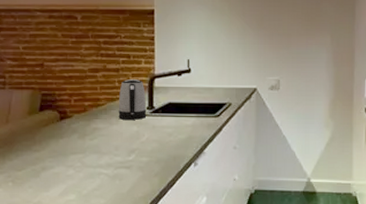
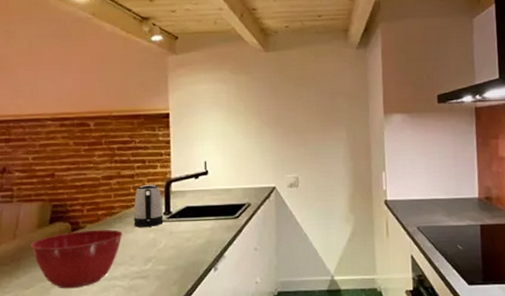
mixing bowl: none [22,120,108,173] -> present [30,229,123,289]

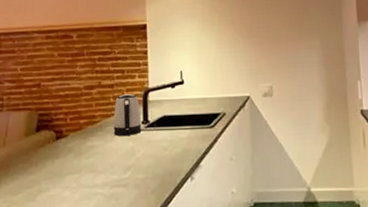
mixing bowl: present [30,229,123,289] -> none [18,138,103,196]

